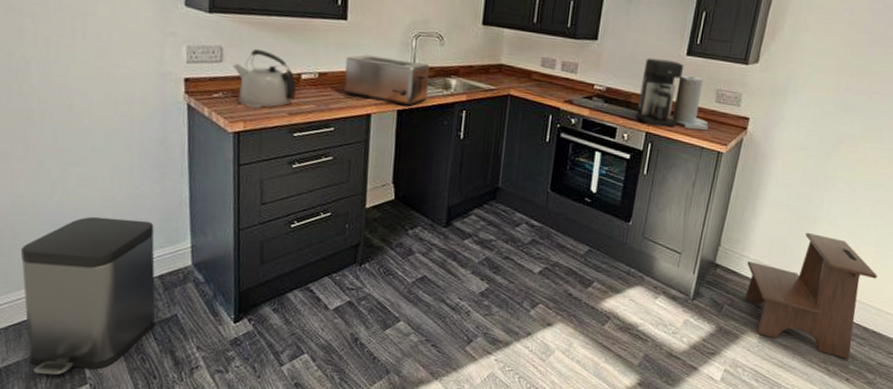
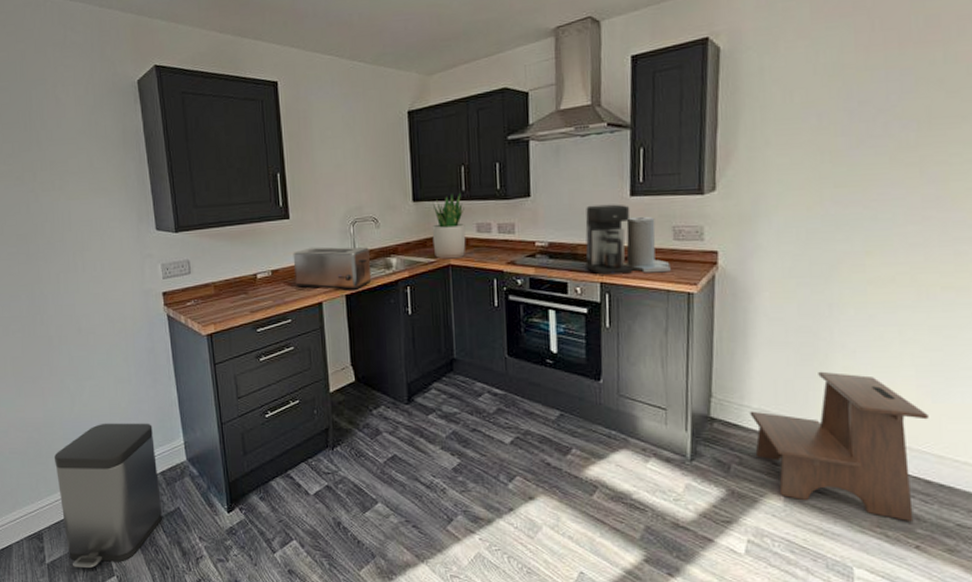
kettle: present [233,48,297,109] -> none [200,257,255,311]
planter: none [495,23,533,90] -> present [432,193,466,259]

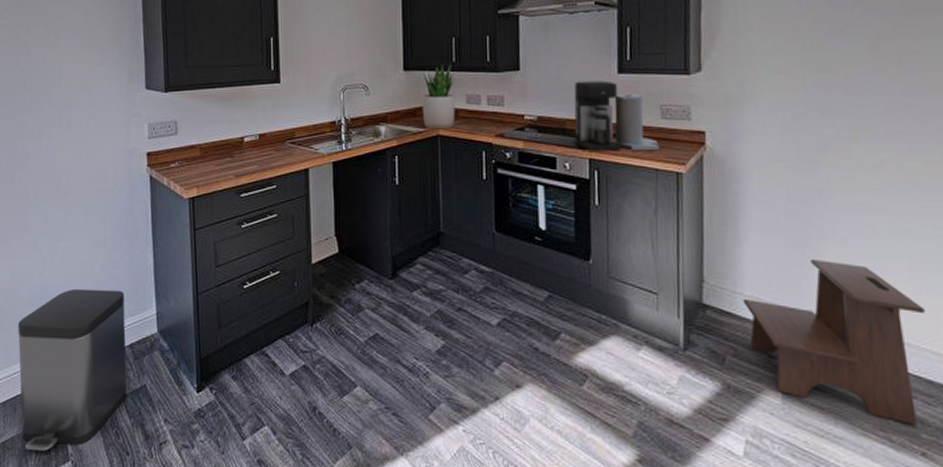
toaster: present [293,246,372,290] -> none [281,112,360,157]

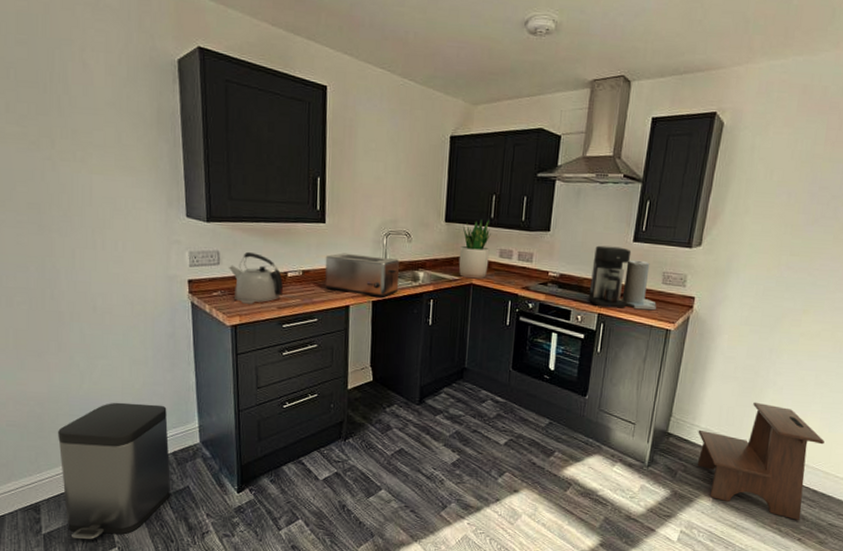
kettle: none [186,118,241,174] -> present [229,251,284,304]
toaster: none [281,112,360,157] -> present [325,252,400,298]

